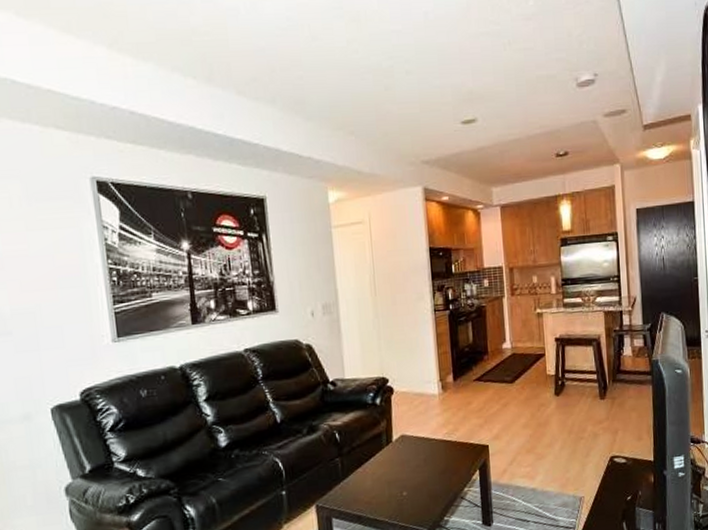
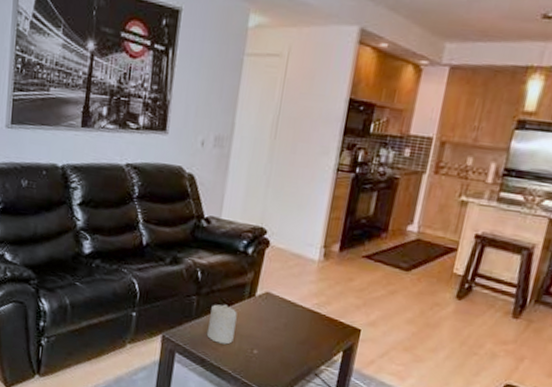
candle: none [355,457,383,496] -> present [206,304,238,345]

